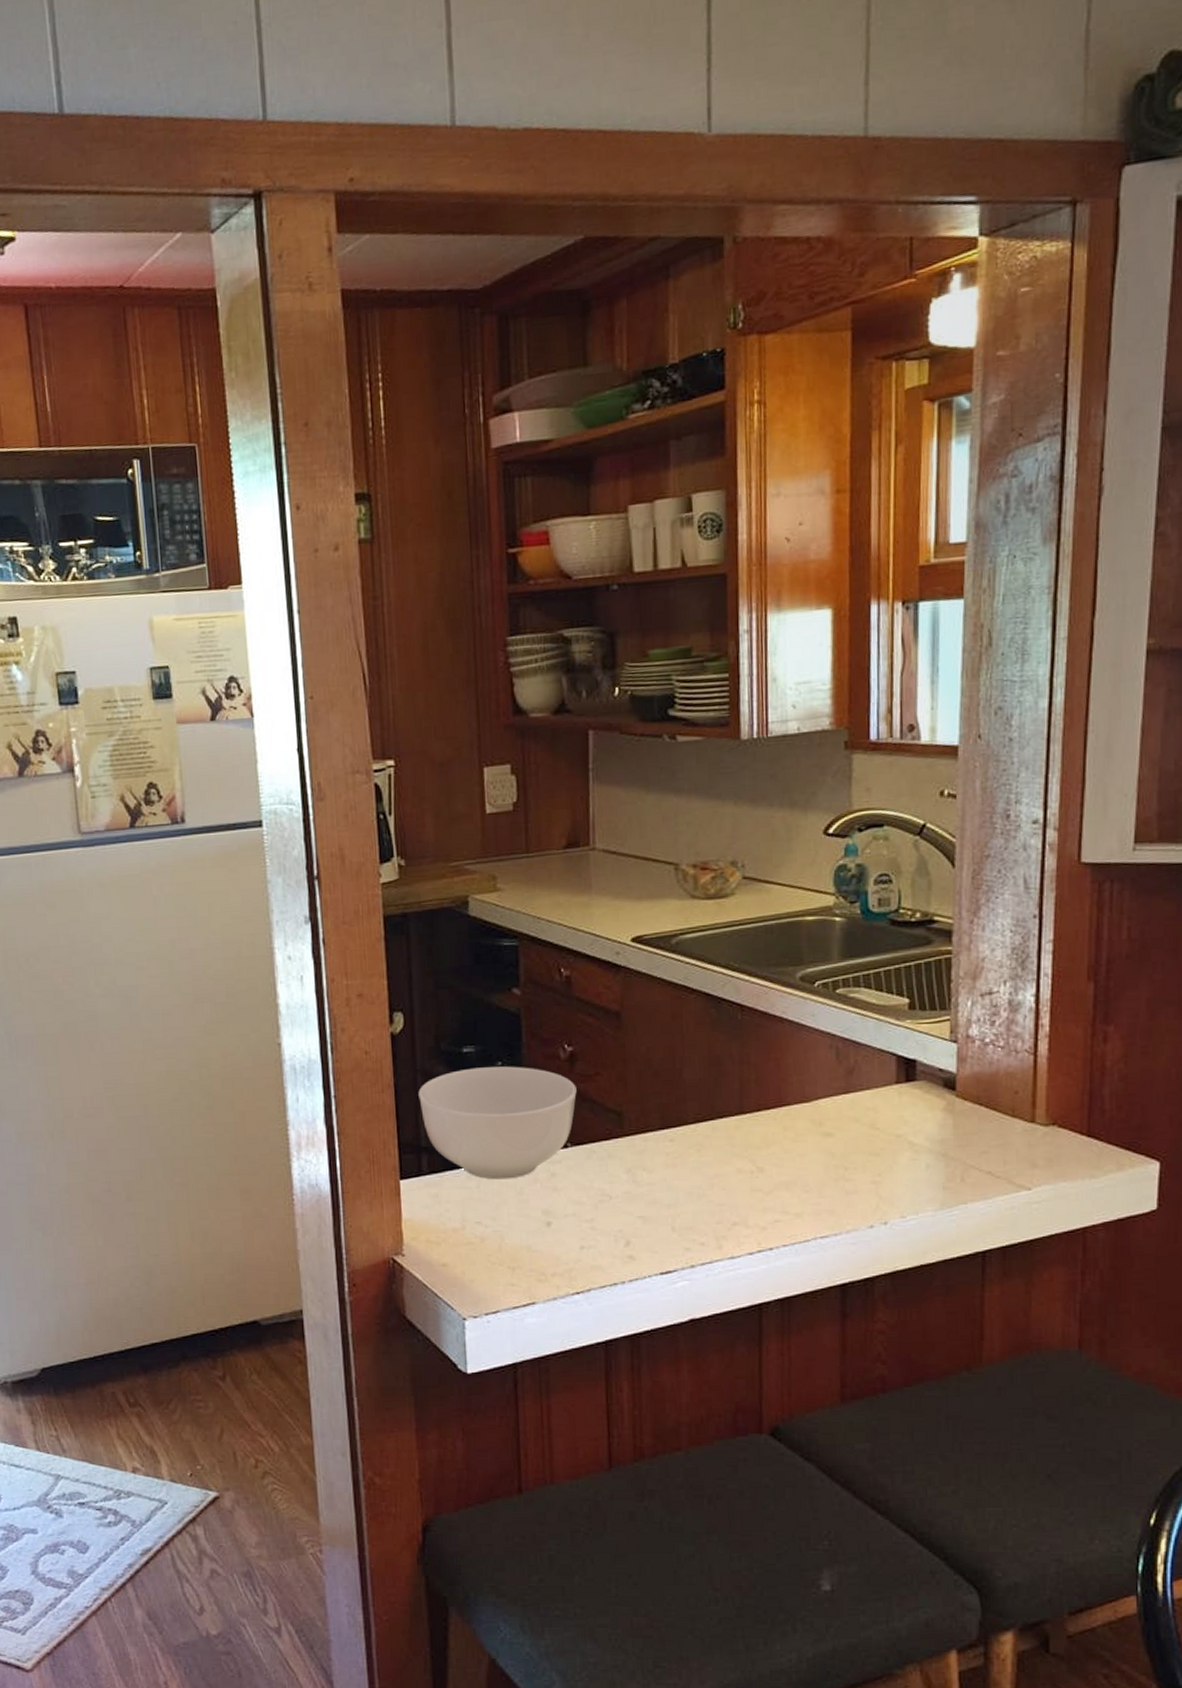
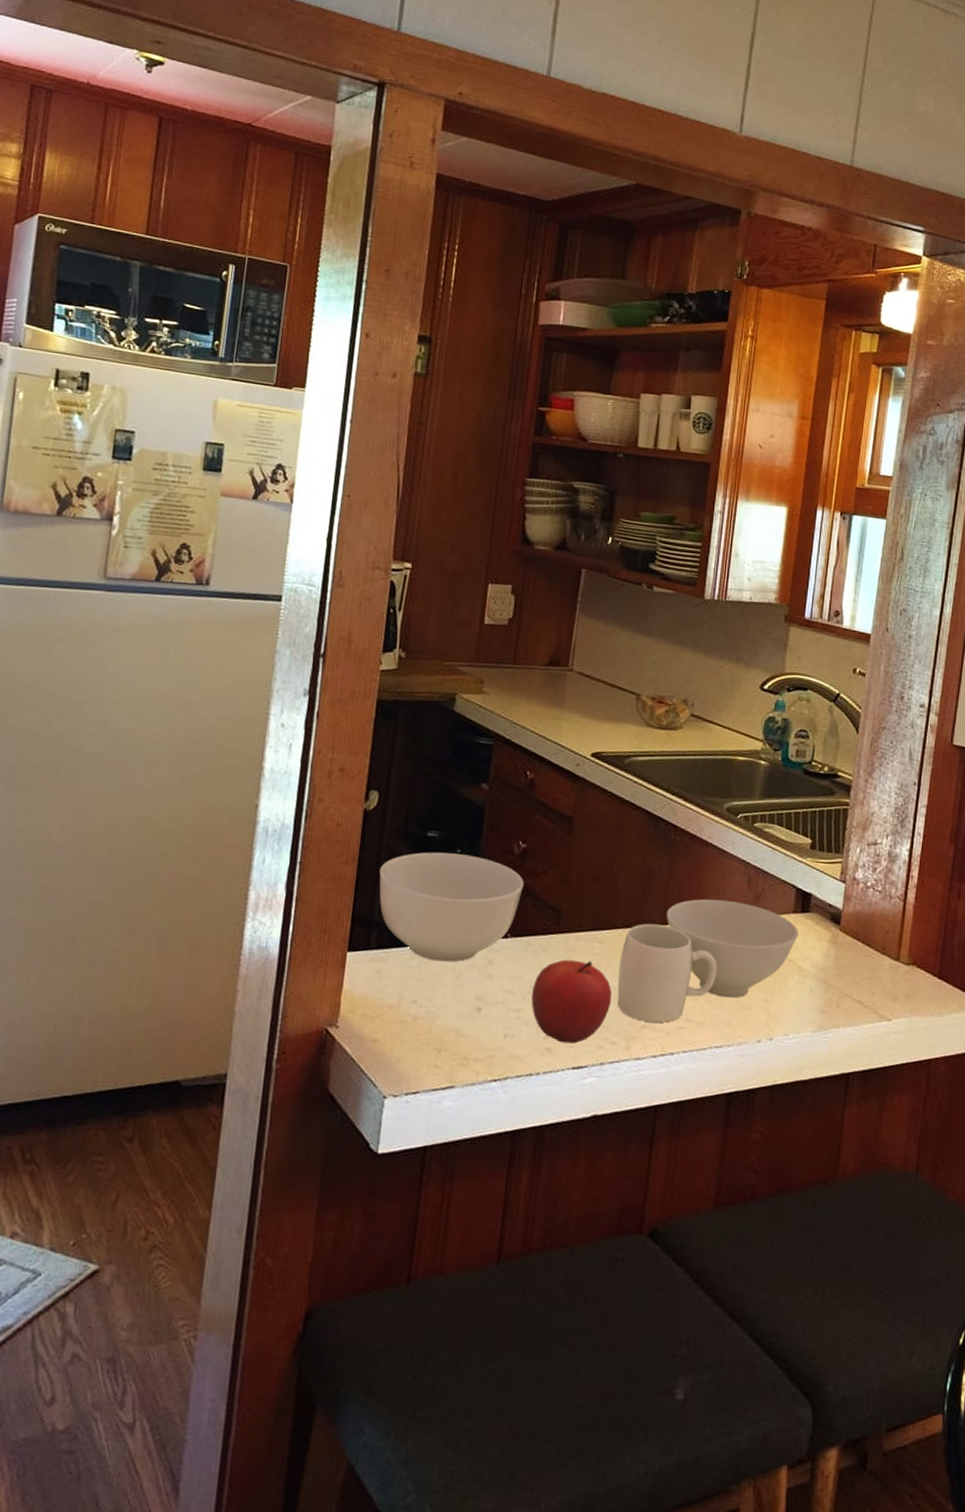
fruit: none [603,1162,694,1249] -> present [531,959,612,1044]
mug: none [696,1114,811,1218] -> present [617,923,717,1023]
bowl: none [743,1079,905,1184] -> present [666,899,798,998]

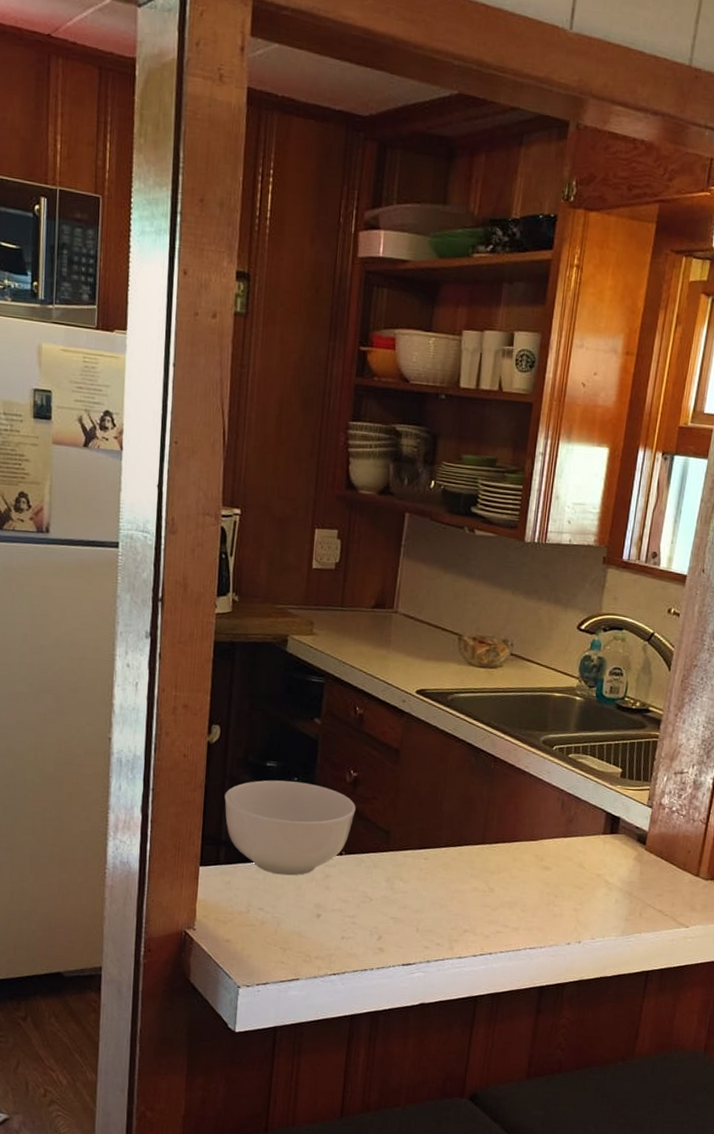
fruit: present [531,959,612,1044] -> none [364,874,437,945]
mug: present [617,923,717,1023] -> none [441,843,532,928]
bowl: present [666,899,798,998] -> none [485,821,607,907]

